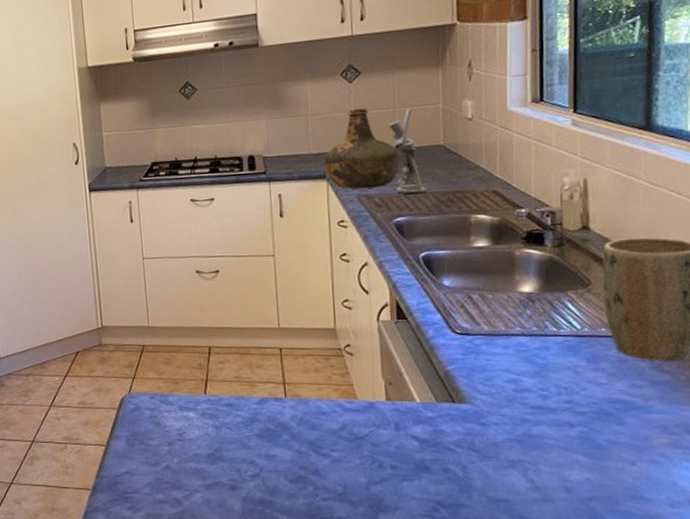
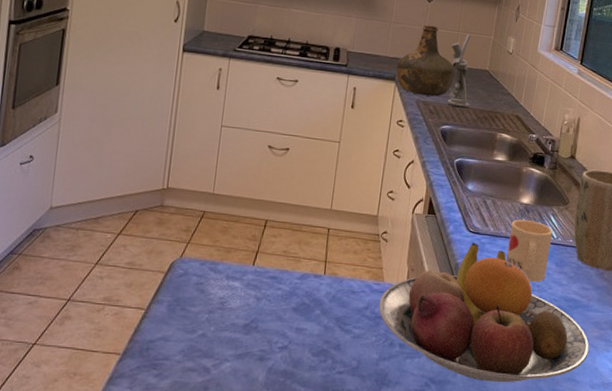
fruit bowl: none [356,345,658,503] -> present [378,242,589,382]
mug: none [511,311,575,385] -> present [505,219,553,283]

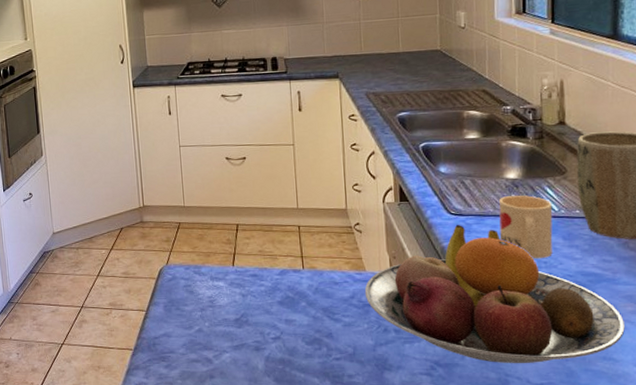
bottle: present [396,24,455,97] -> none [337,16,403,87]
utensil holder: present [446,34,471,108] -> none [392,18,425,93]

